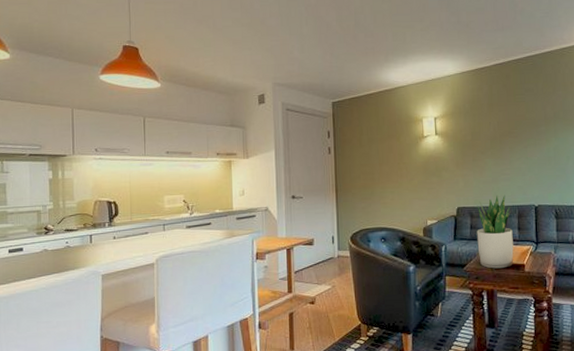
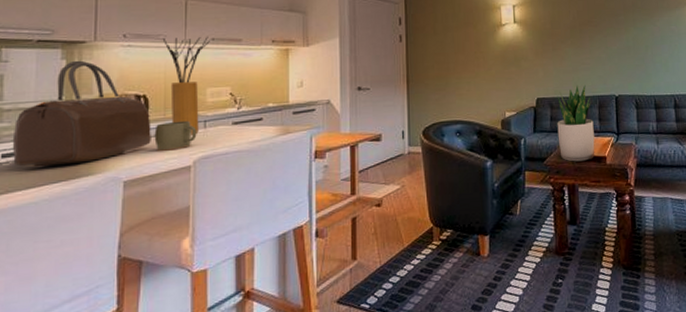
handbag: none [16,171,122,261] -> present [12,60,151,168]
mug: none [124,224,158,251] -> present [154,120,197,152]
vase: none [126,149,165,237] -> present [162,36,210,135]

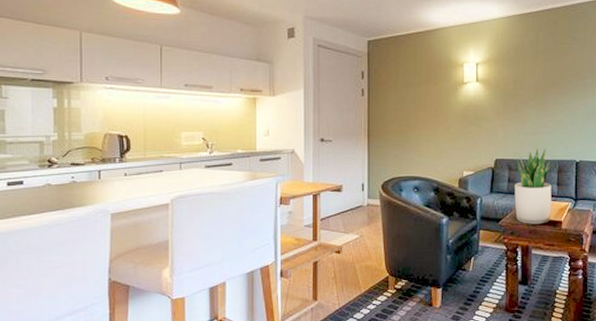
handbag: present [12,60,151,168] -> none [15,100,133,196]
mug: present [154,120,197,152] -> none [136,161,174,189]
vase: present [162,36,210,135] -> none [140,82,183,175]

